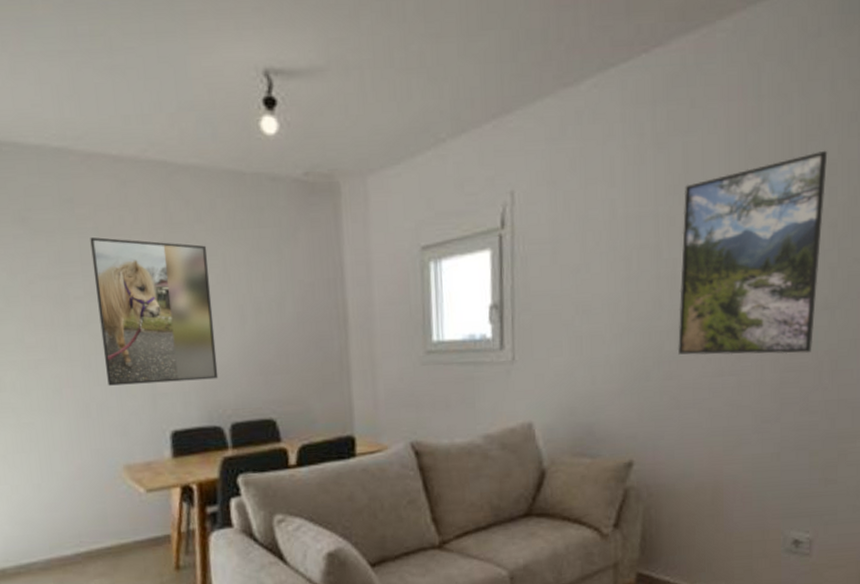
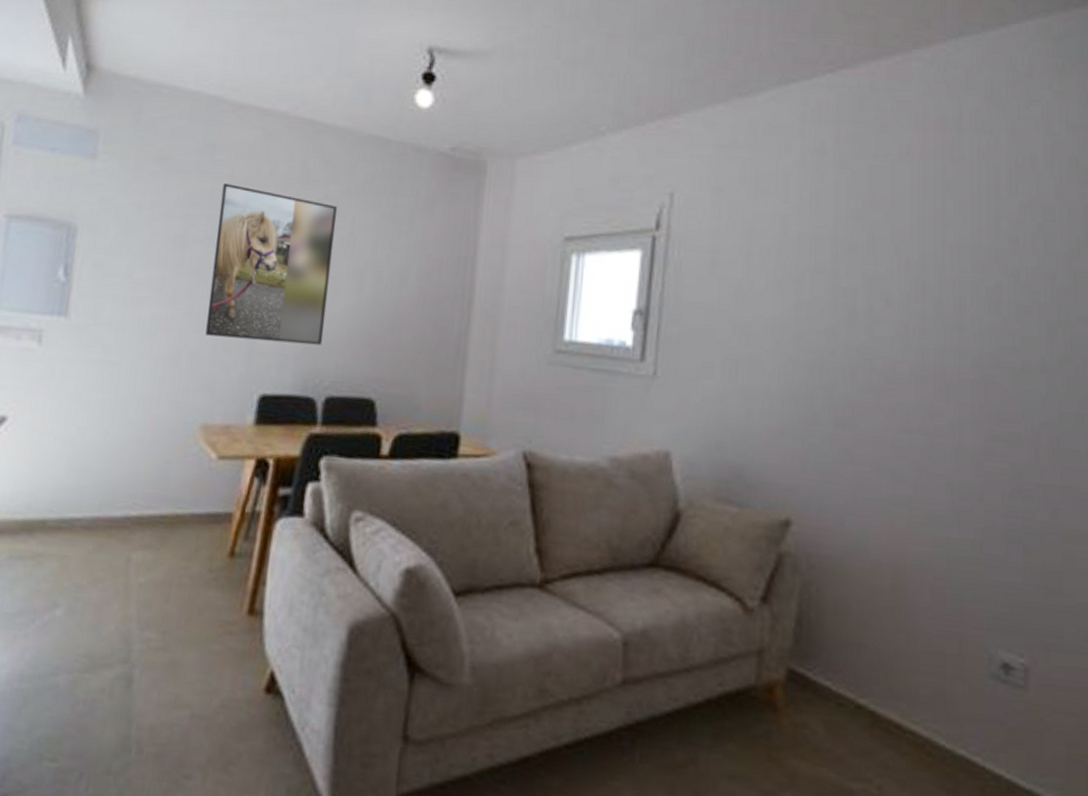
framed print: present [677,150,828,356] -> none [853,193,1043,422]

